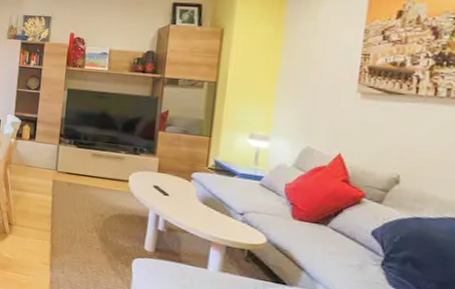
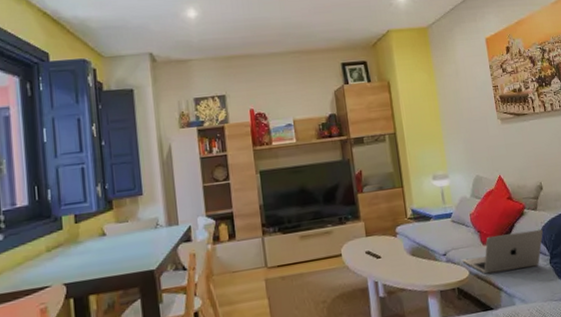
laptop: none [261,212,383,262] -> present [462,229,543,274]

